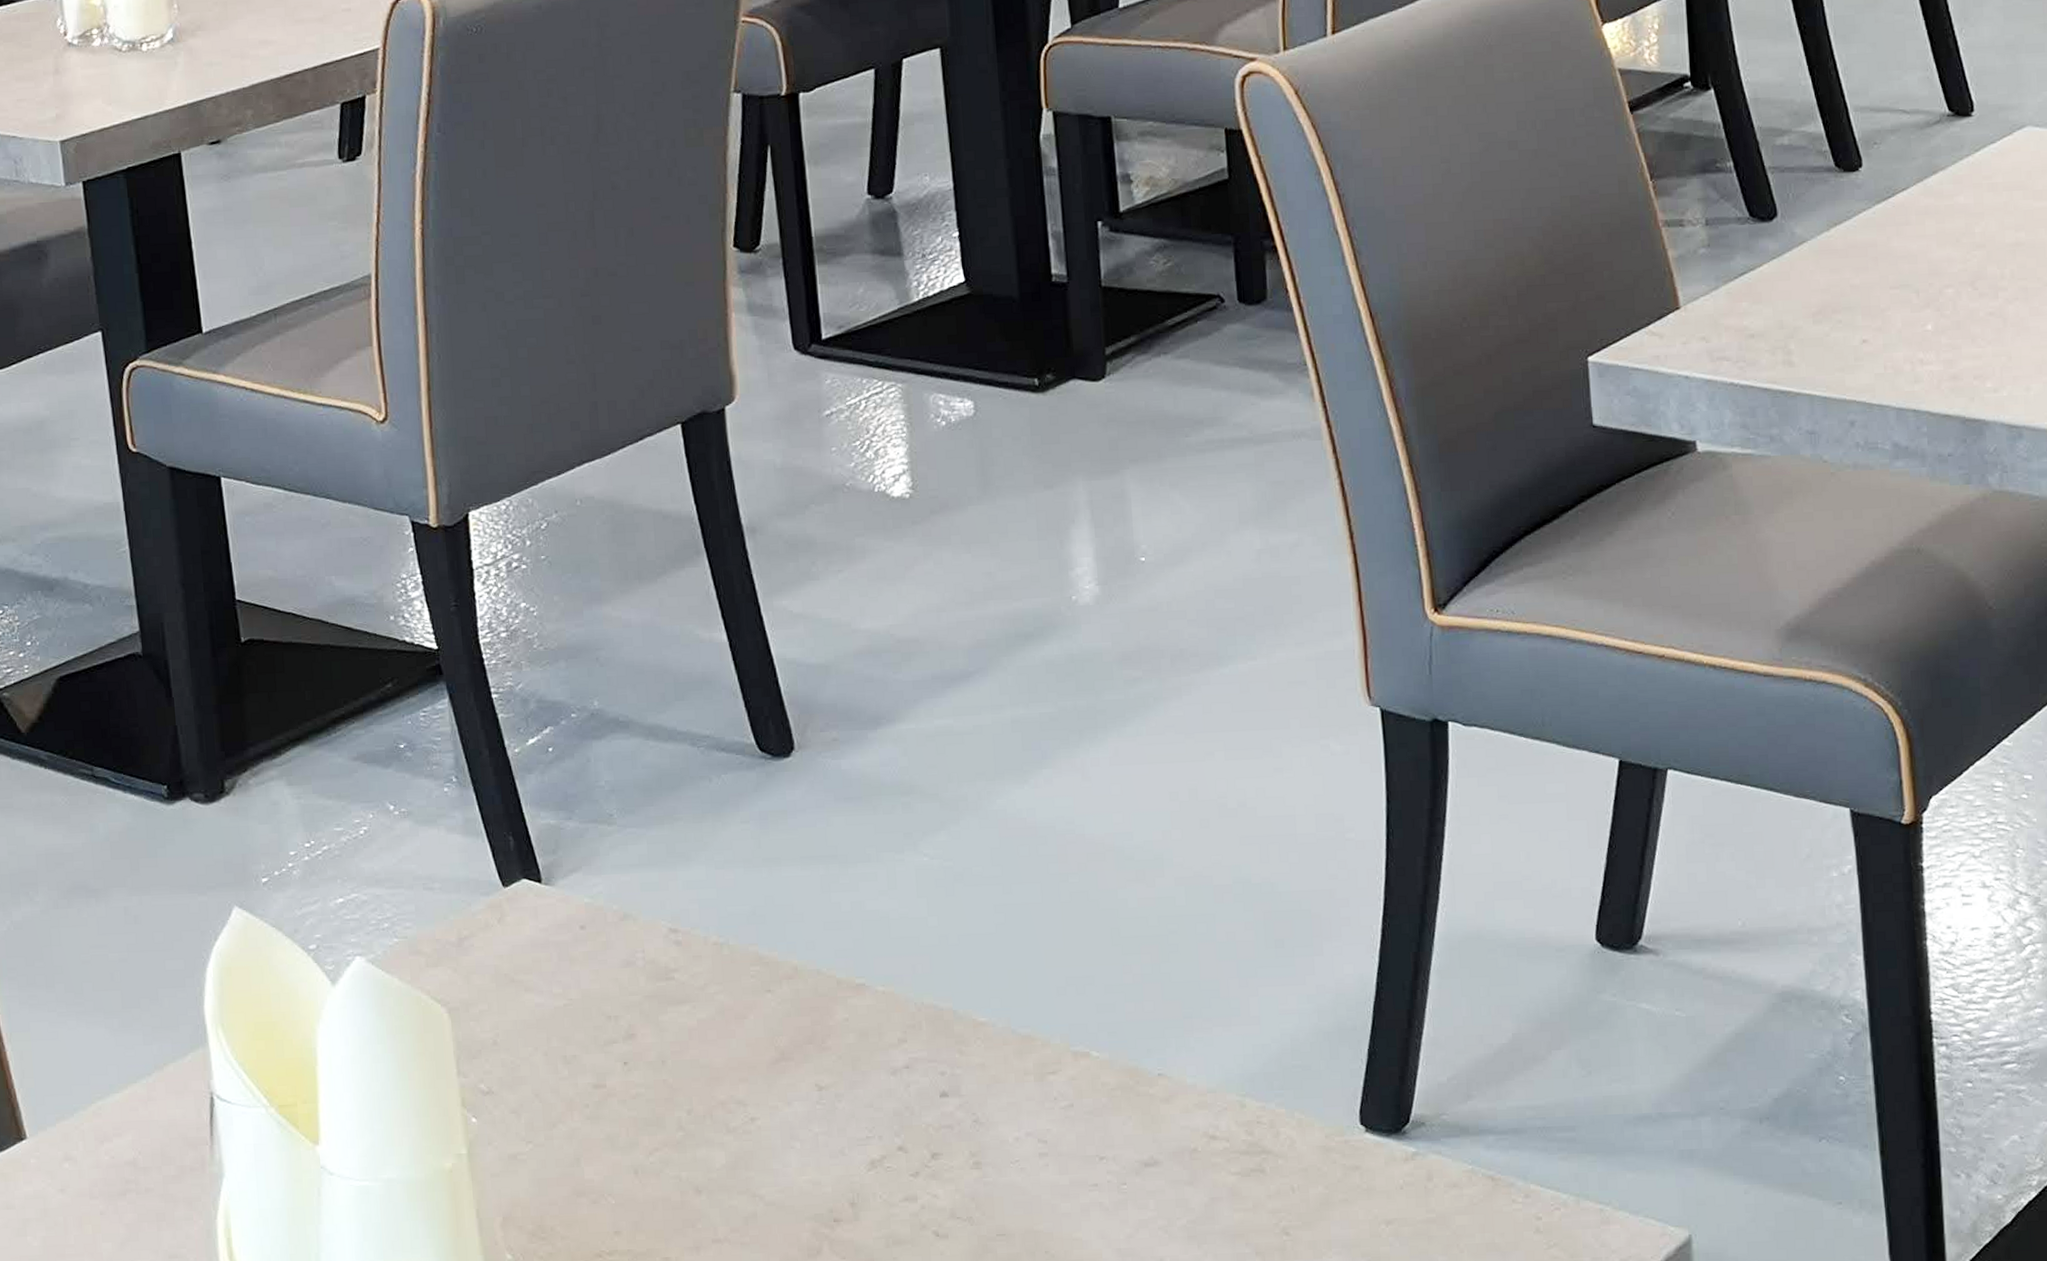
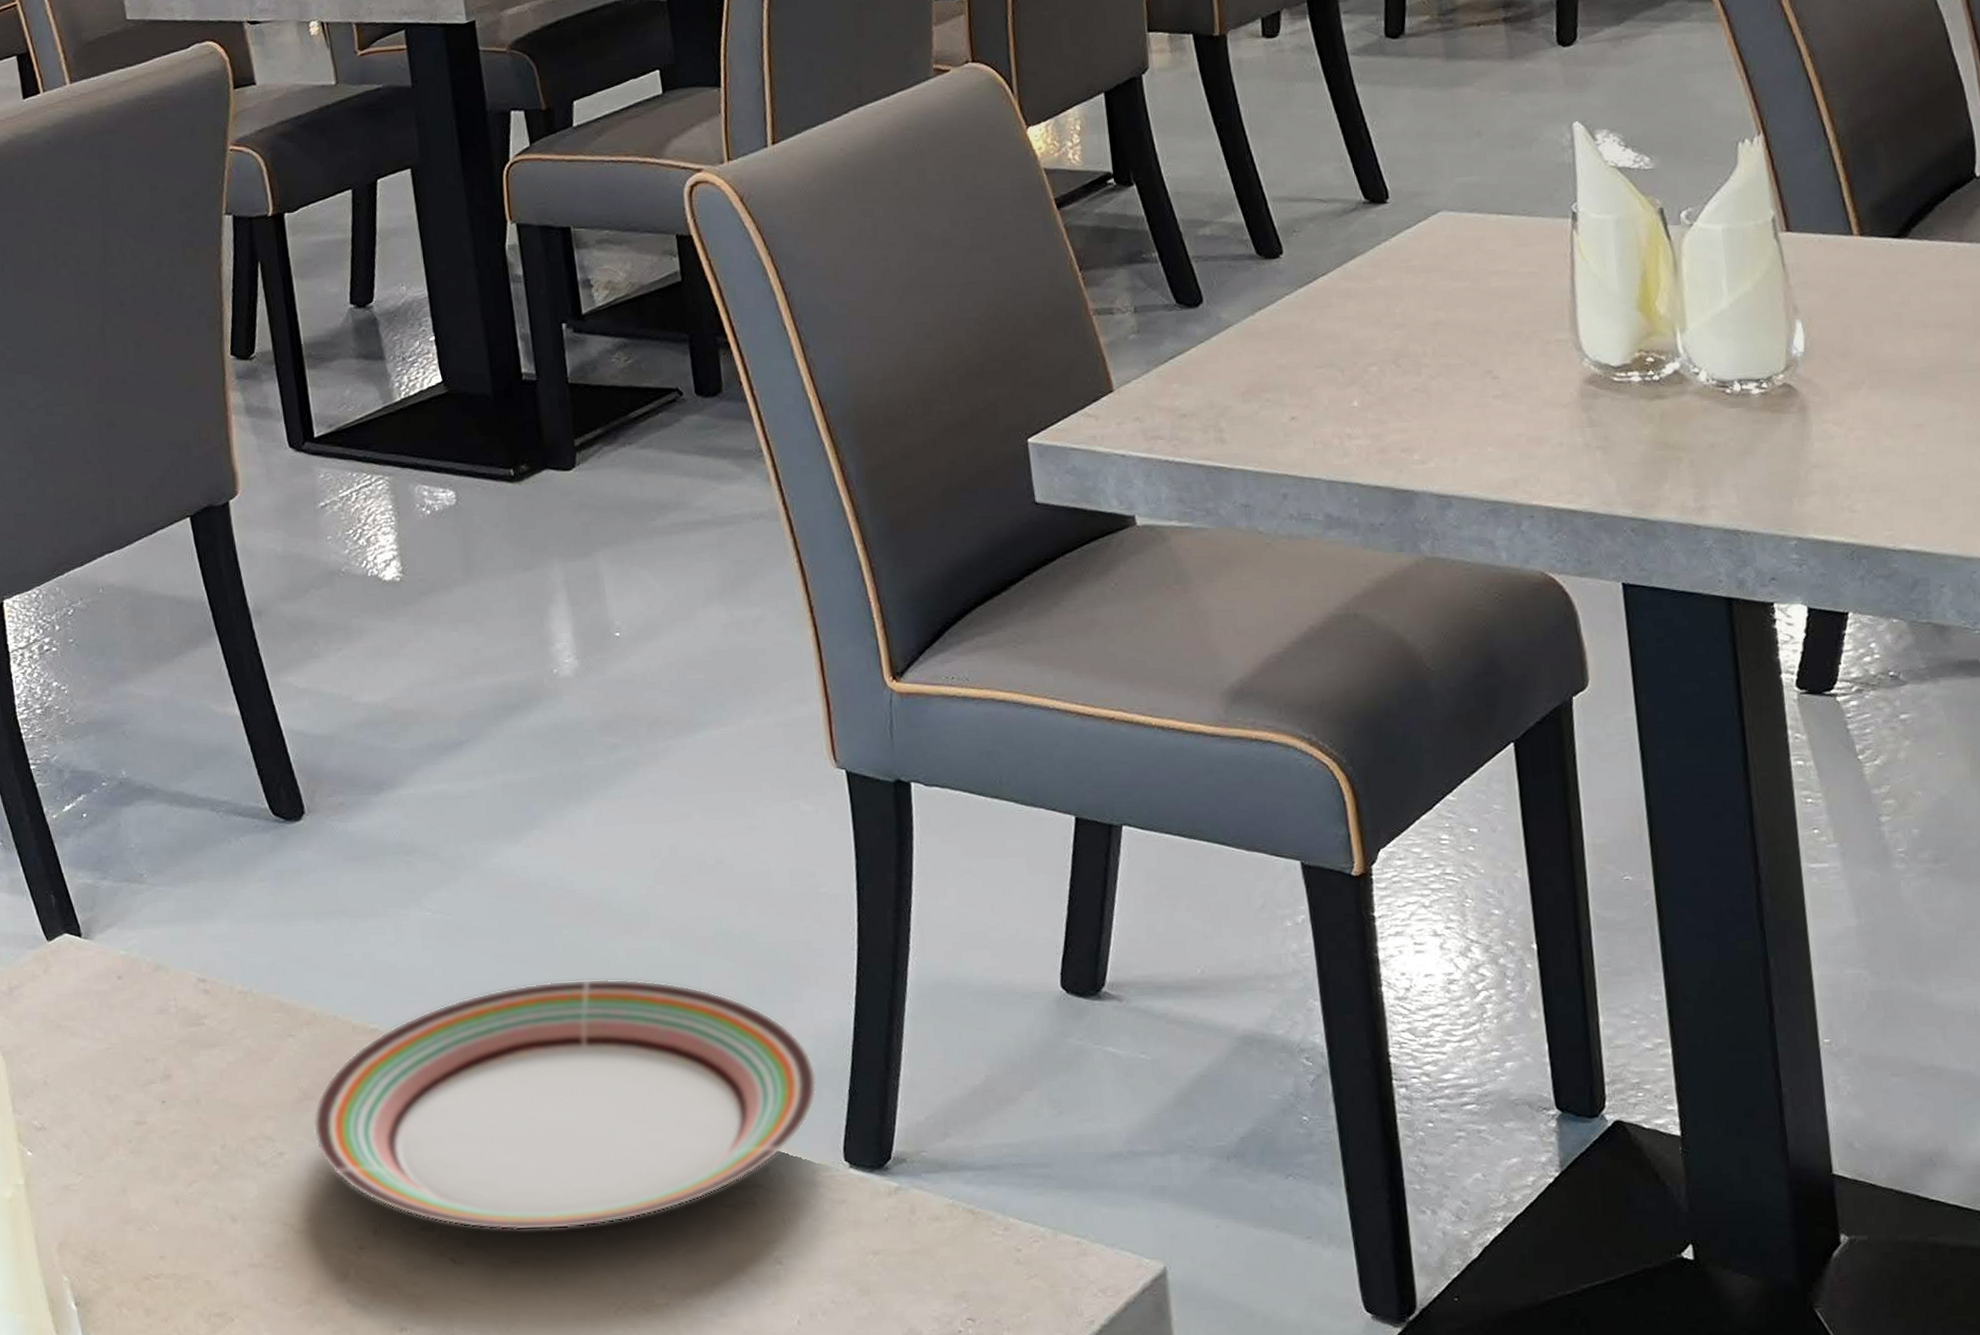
plate: none [789,930,1336,1201] -> present [312,978,818,1231]

